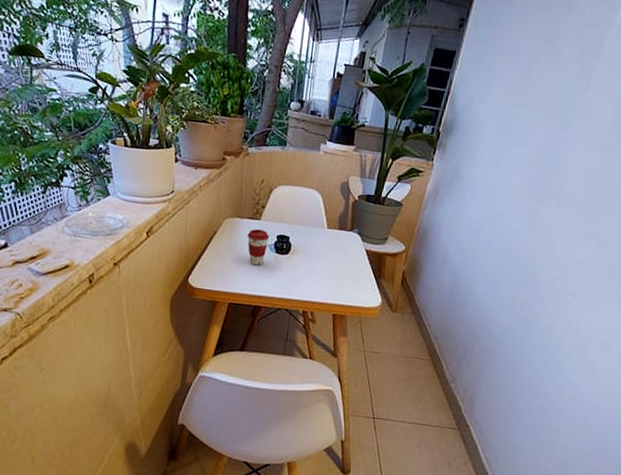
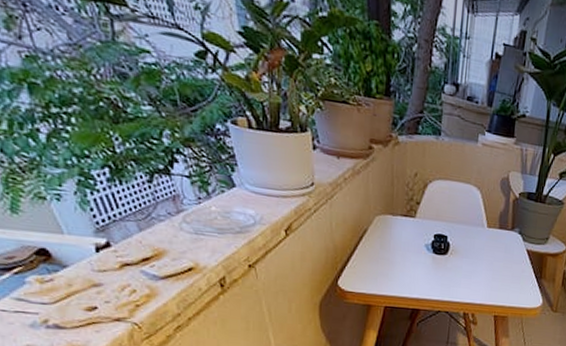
coffee cup: present [247,229,270,266] -> none [401,227,426,267]

